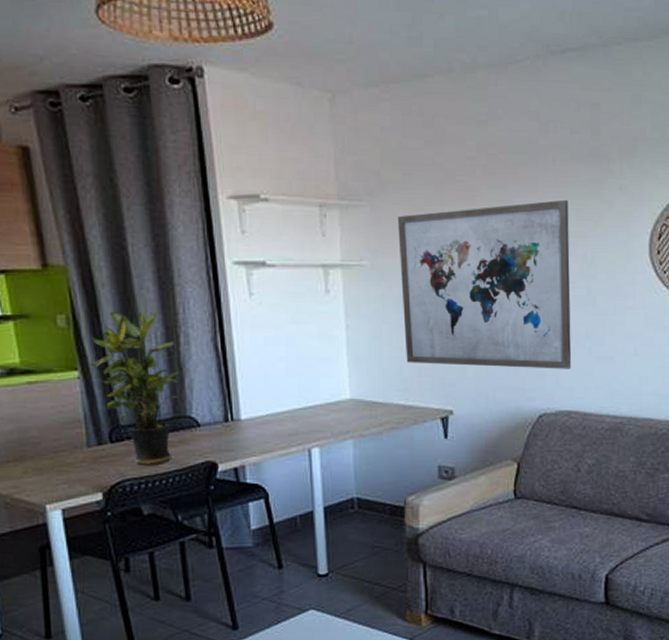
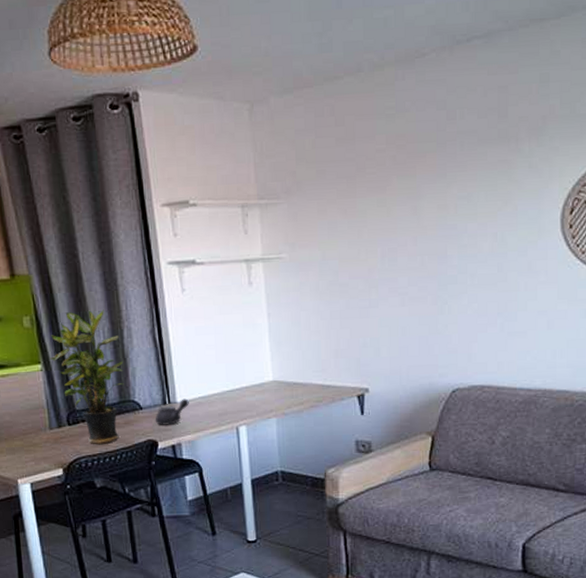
teapot: none [215,416,255,445] -> present [155,398,189,425]
wall art: present [397,199,572,369] -> none [312,182,484,346]

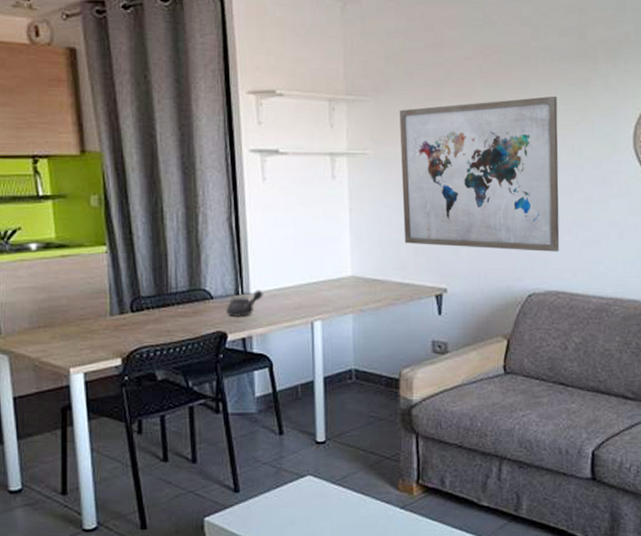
potted plant: present [49,309,124,445] -> none [116,193,197,335]
wall art: none [312,182,484,346] -> present [399,96,560,252]

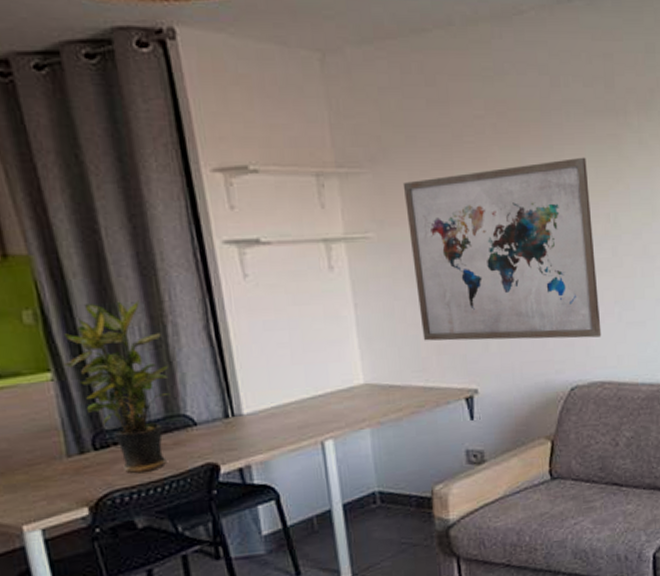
potted plant: none [116,193,197,335] -> present [63,300,171,474]
teapot: present [226,290,263,317] -> none [214,409,259,444]

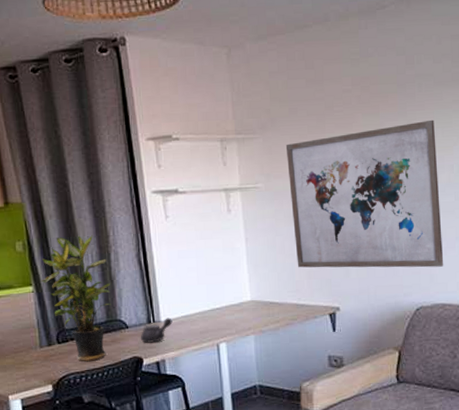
teapot: none [214,409,259,444] -> present [140,317,173,343]

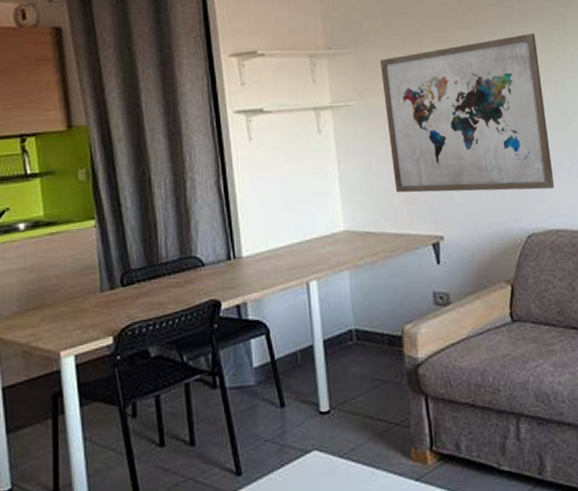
potted plant: present [40,235,111,362] -> none [105,160,186,308]
teapot: present [140,317,173,343] -> none [218,252,256,283]

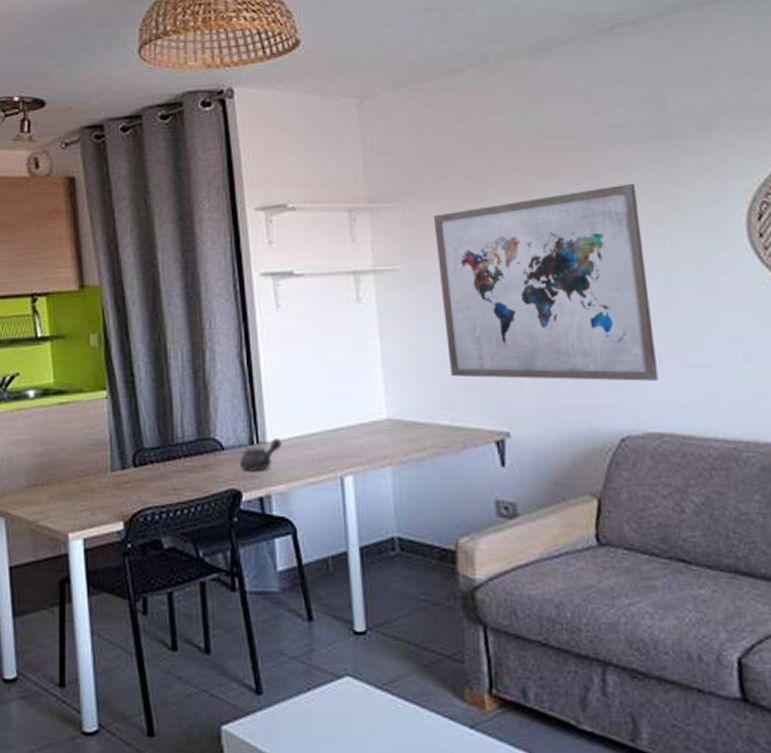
teapot: none [218,252,256,283] -> present [239,438,282,471]

